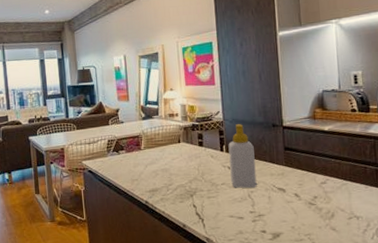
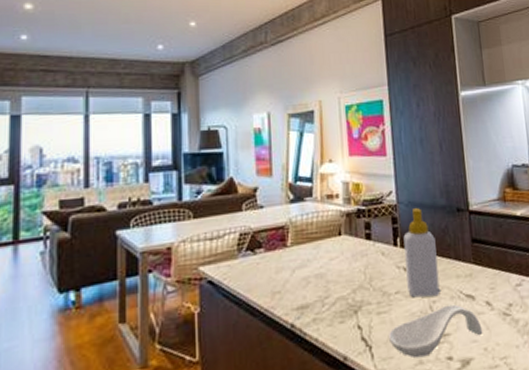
spoon rest: none [215,194,291,230] -> present [388,304,483,358]

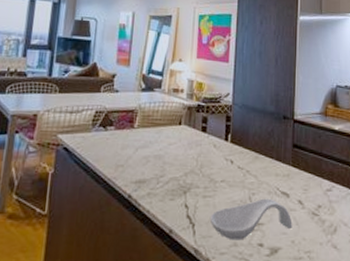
soap bottle: present [403,208,440,298] -> none [232,111,261,190]

